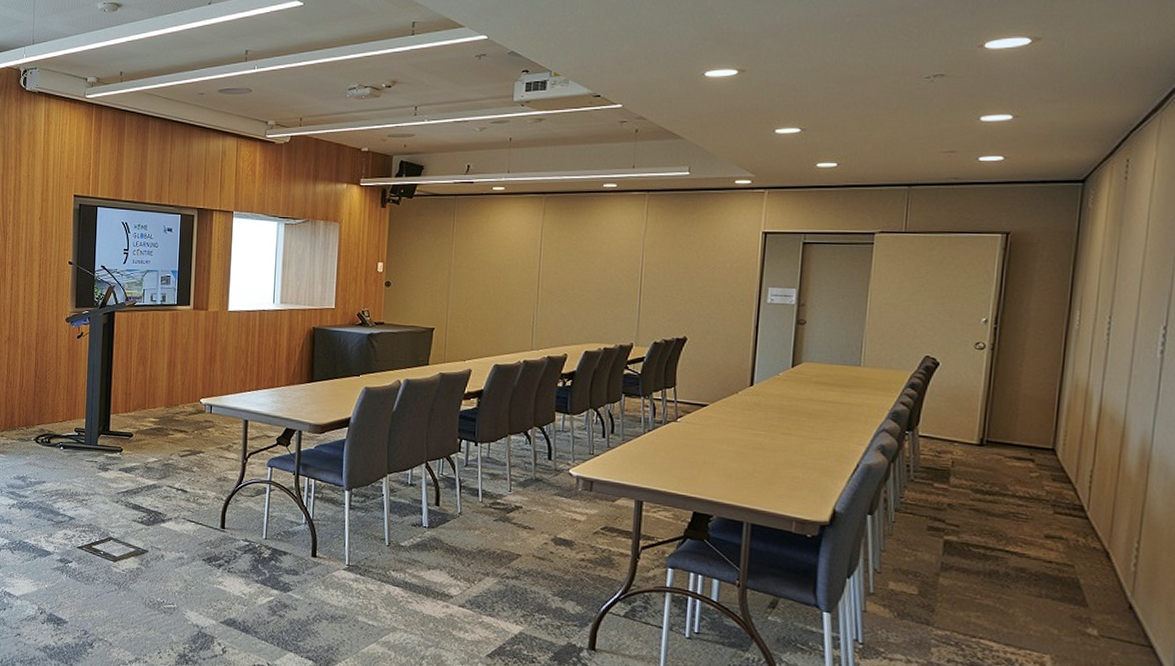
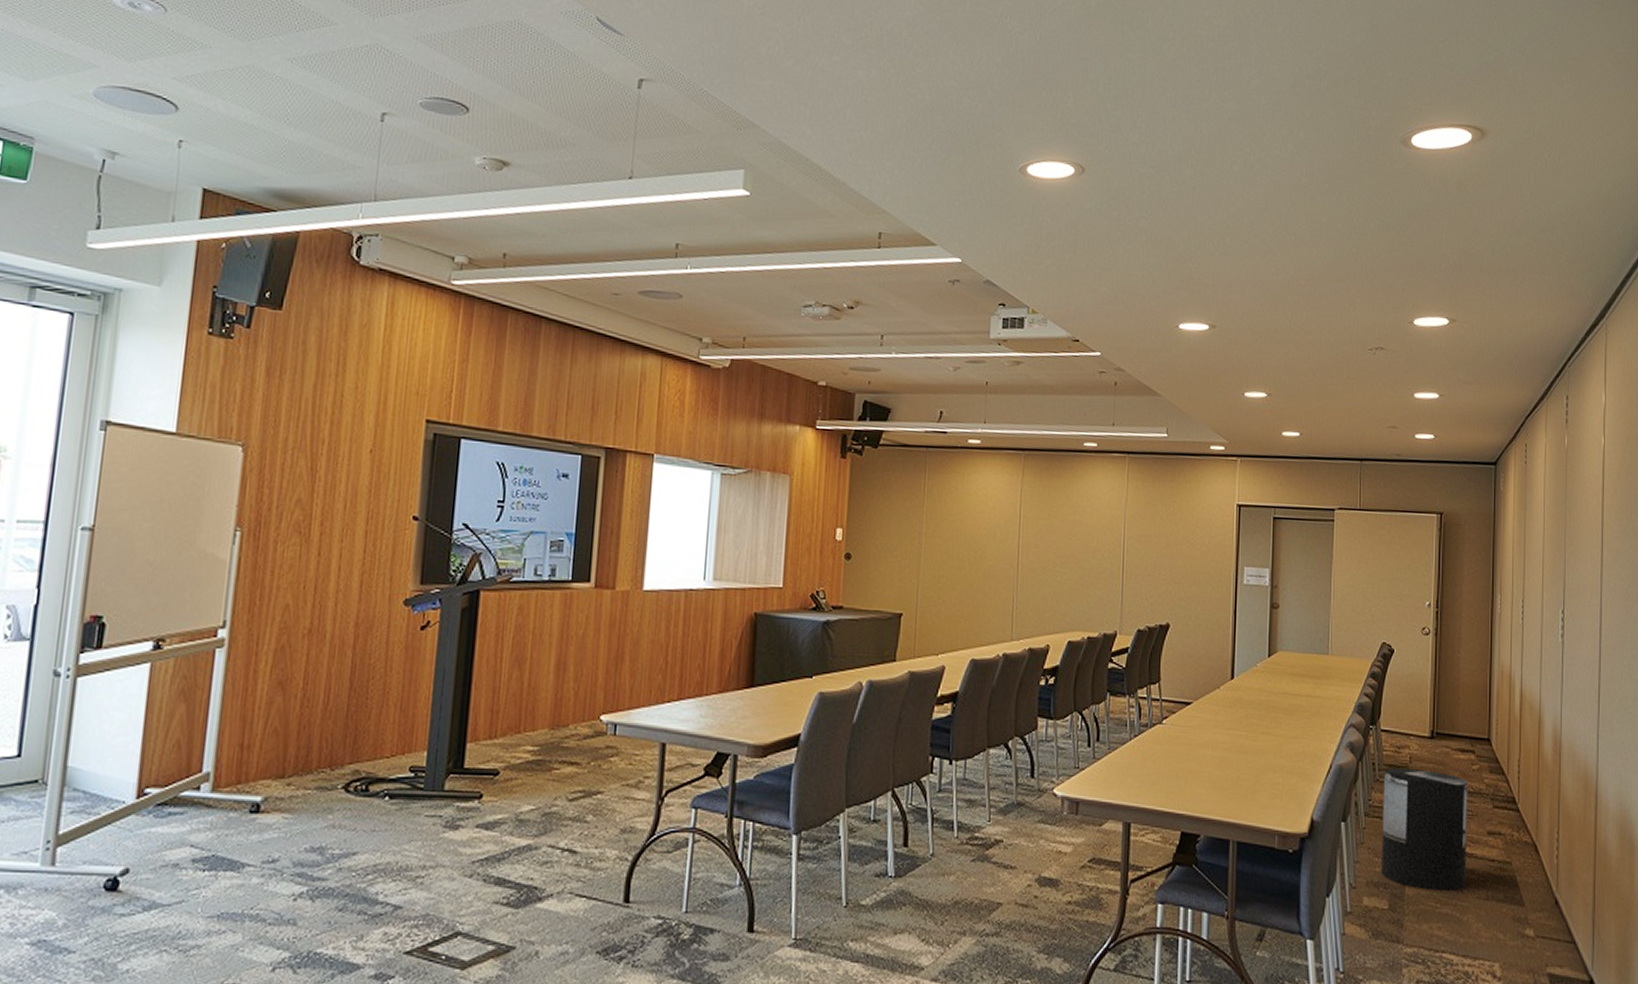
trash can: none [910,470,1024,586] -> present [1380,767,1468,892]

